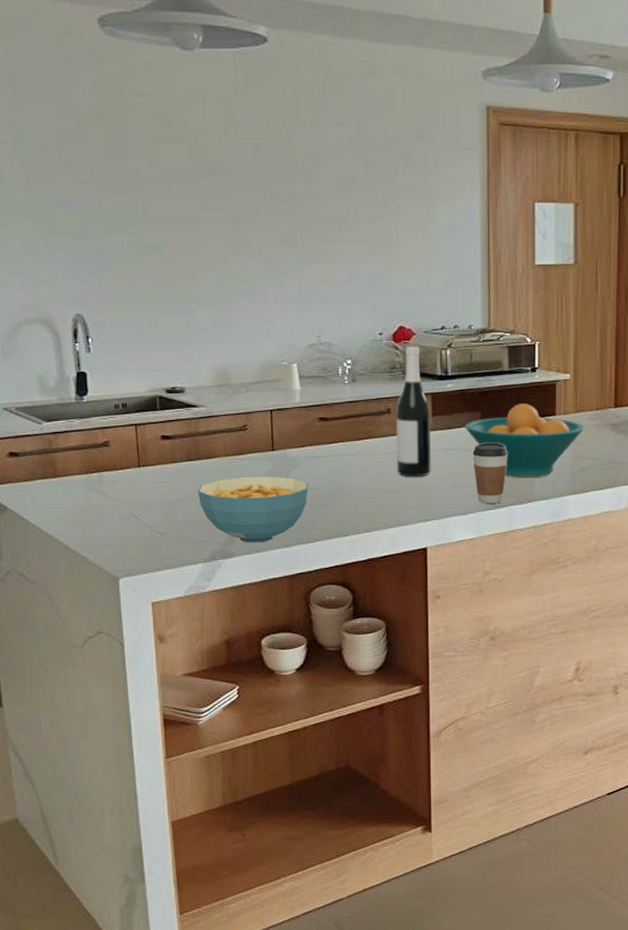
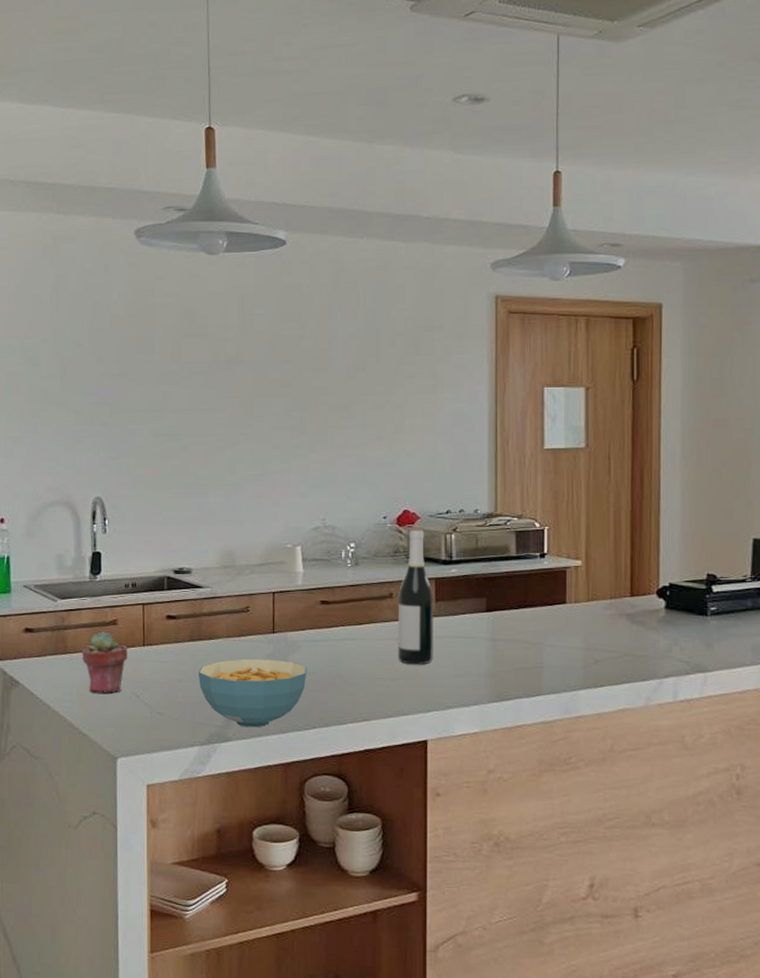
potted succulent: none [73,453,123,516] -> present [82,631,127,693]
fruit bowl: present [465,404,585,477] -> none [469,591,598,669]
coffee cup: present [472,443,508,503] -> none [477,631,515,696]

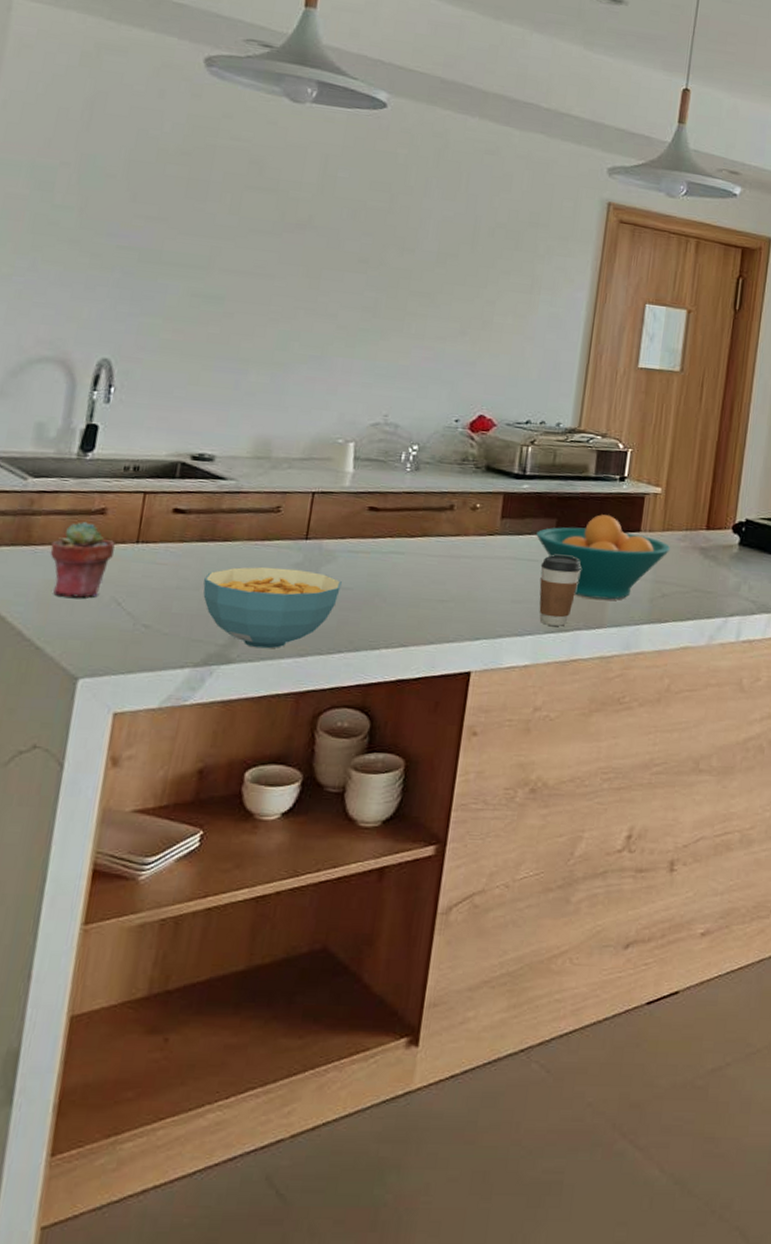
wine bottle: present [398,528,434,665] -> none [450,435,501,587]
fruit bowl: none [469,591,598,669] -> present [536,514,671,600]
coffee cup: none [477,631,515,696] -> present [539,555,581,626]

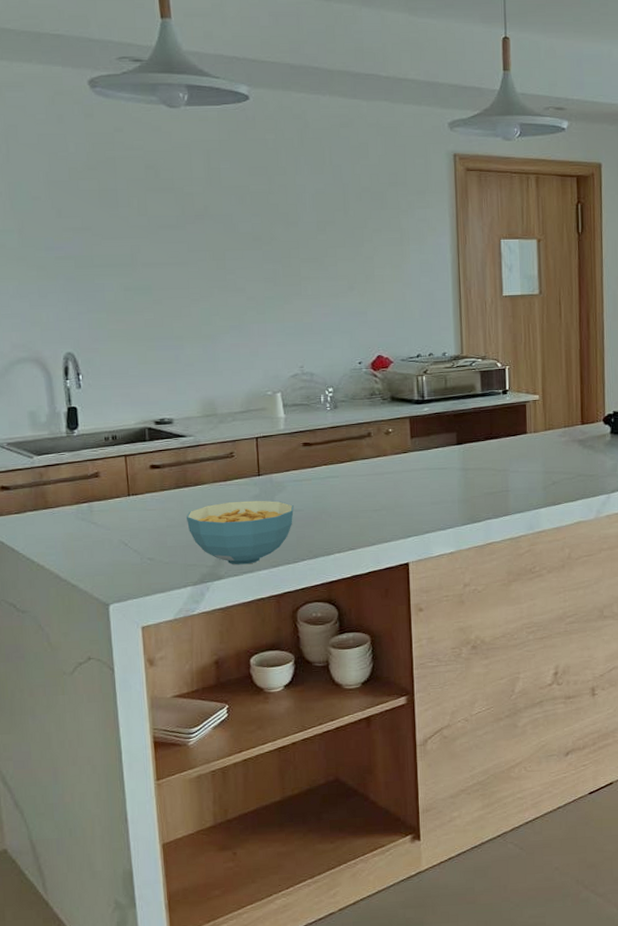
potted succulent: present [50,521,115,598] -> none [64,484,113,545]
fruit bowl: present [536,514,671,600] -> none [442,424,554,493]
coffee cup: present [539,555,581,626] -> none [449,461,483,519]

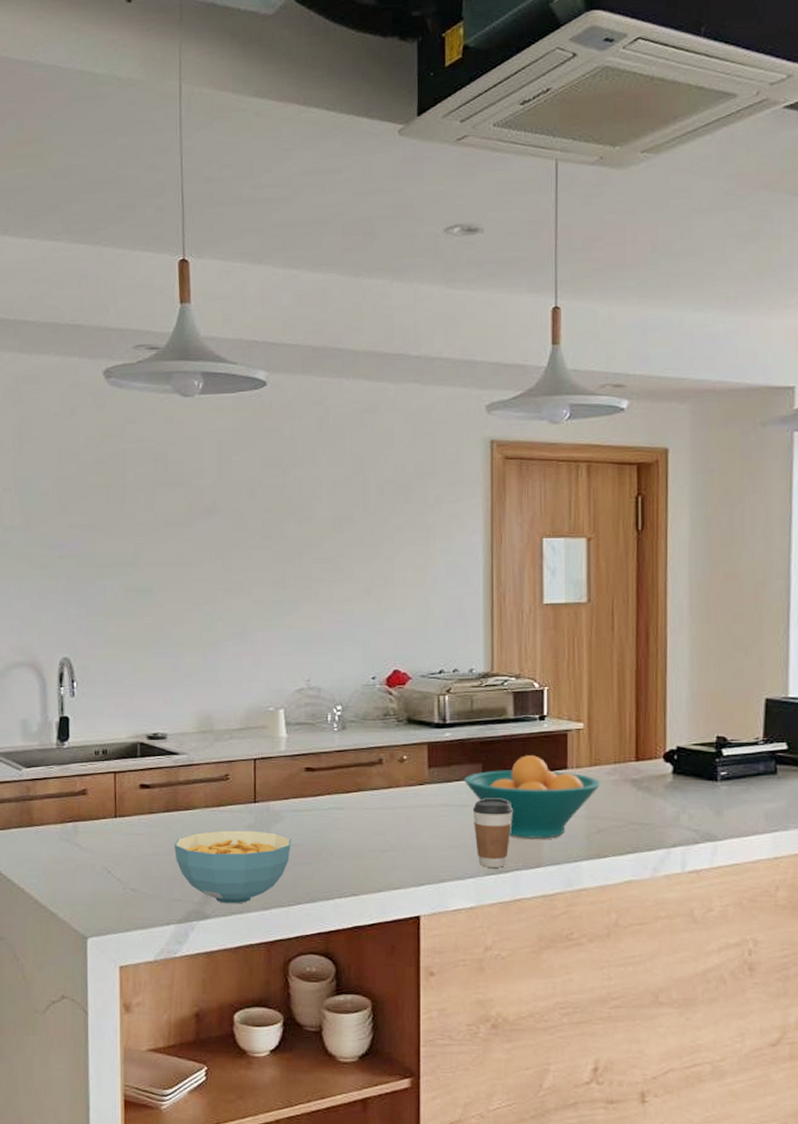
fruit bowl: none [442,424,554,493] -> present [464,755,601,839]
coffee cup: none [449,461,483,519] -> present [472,799,513,868]

